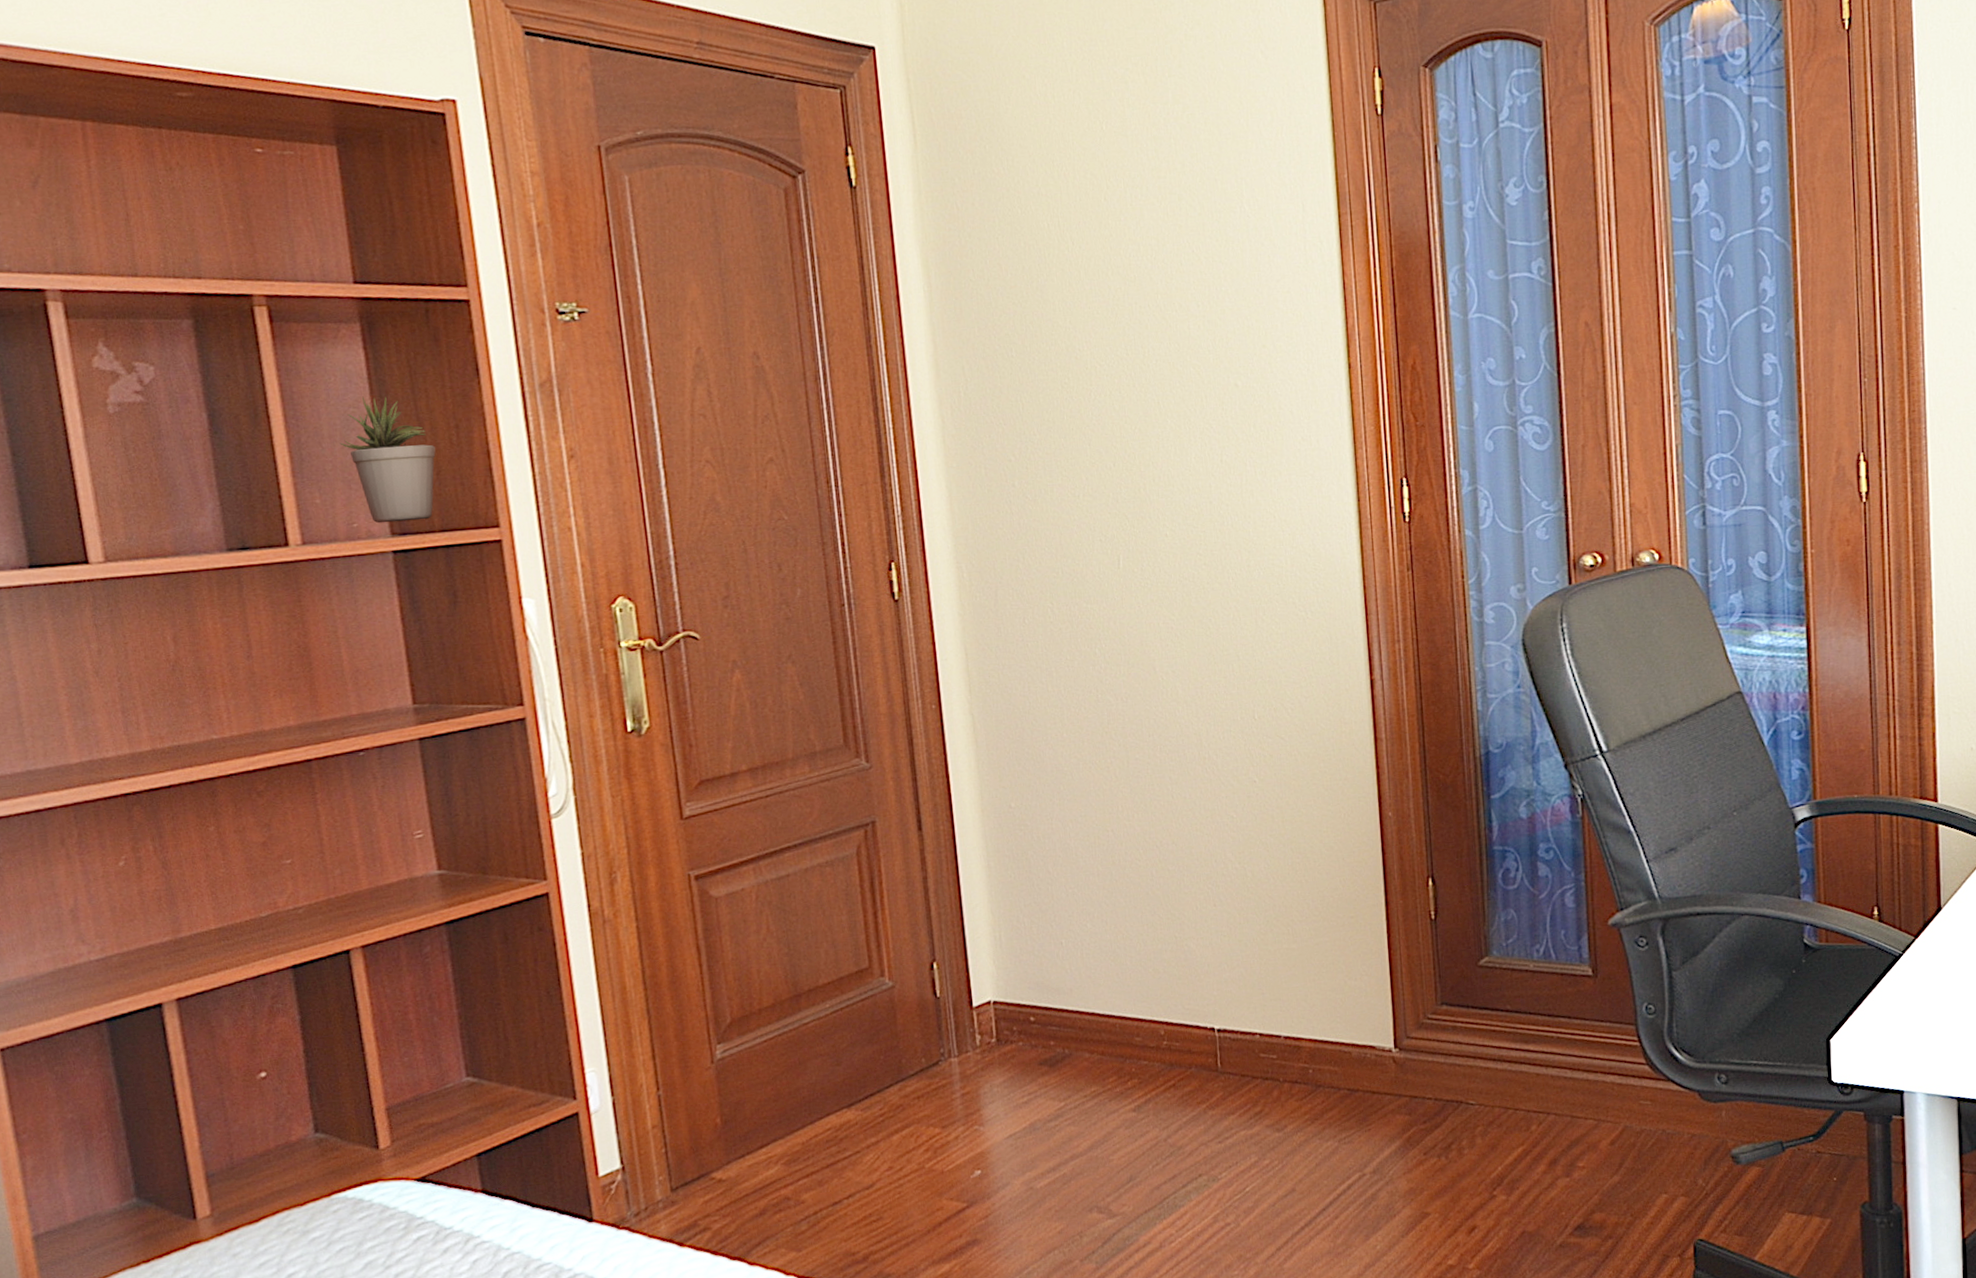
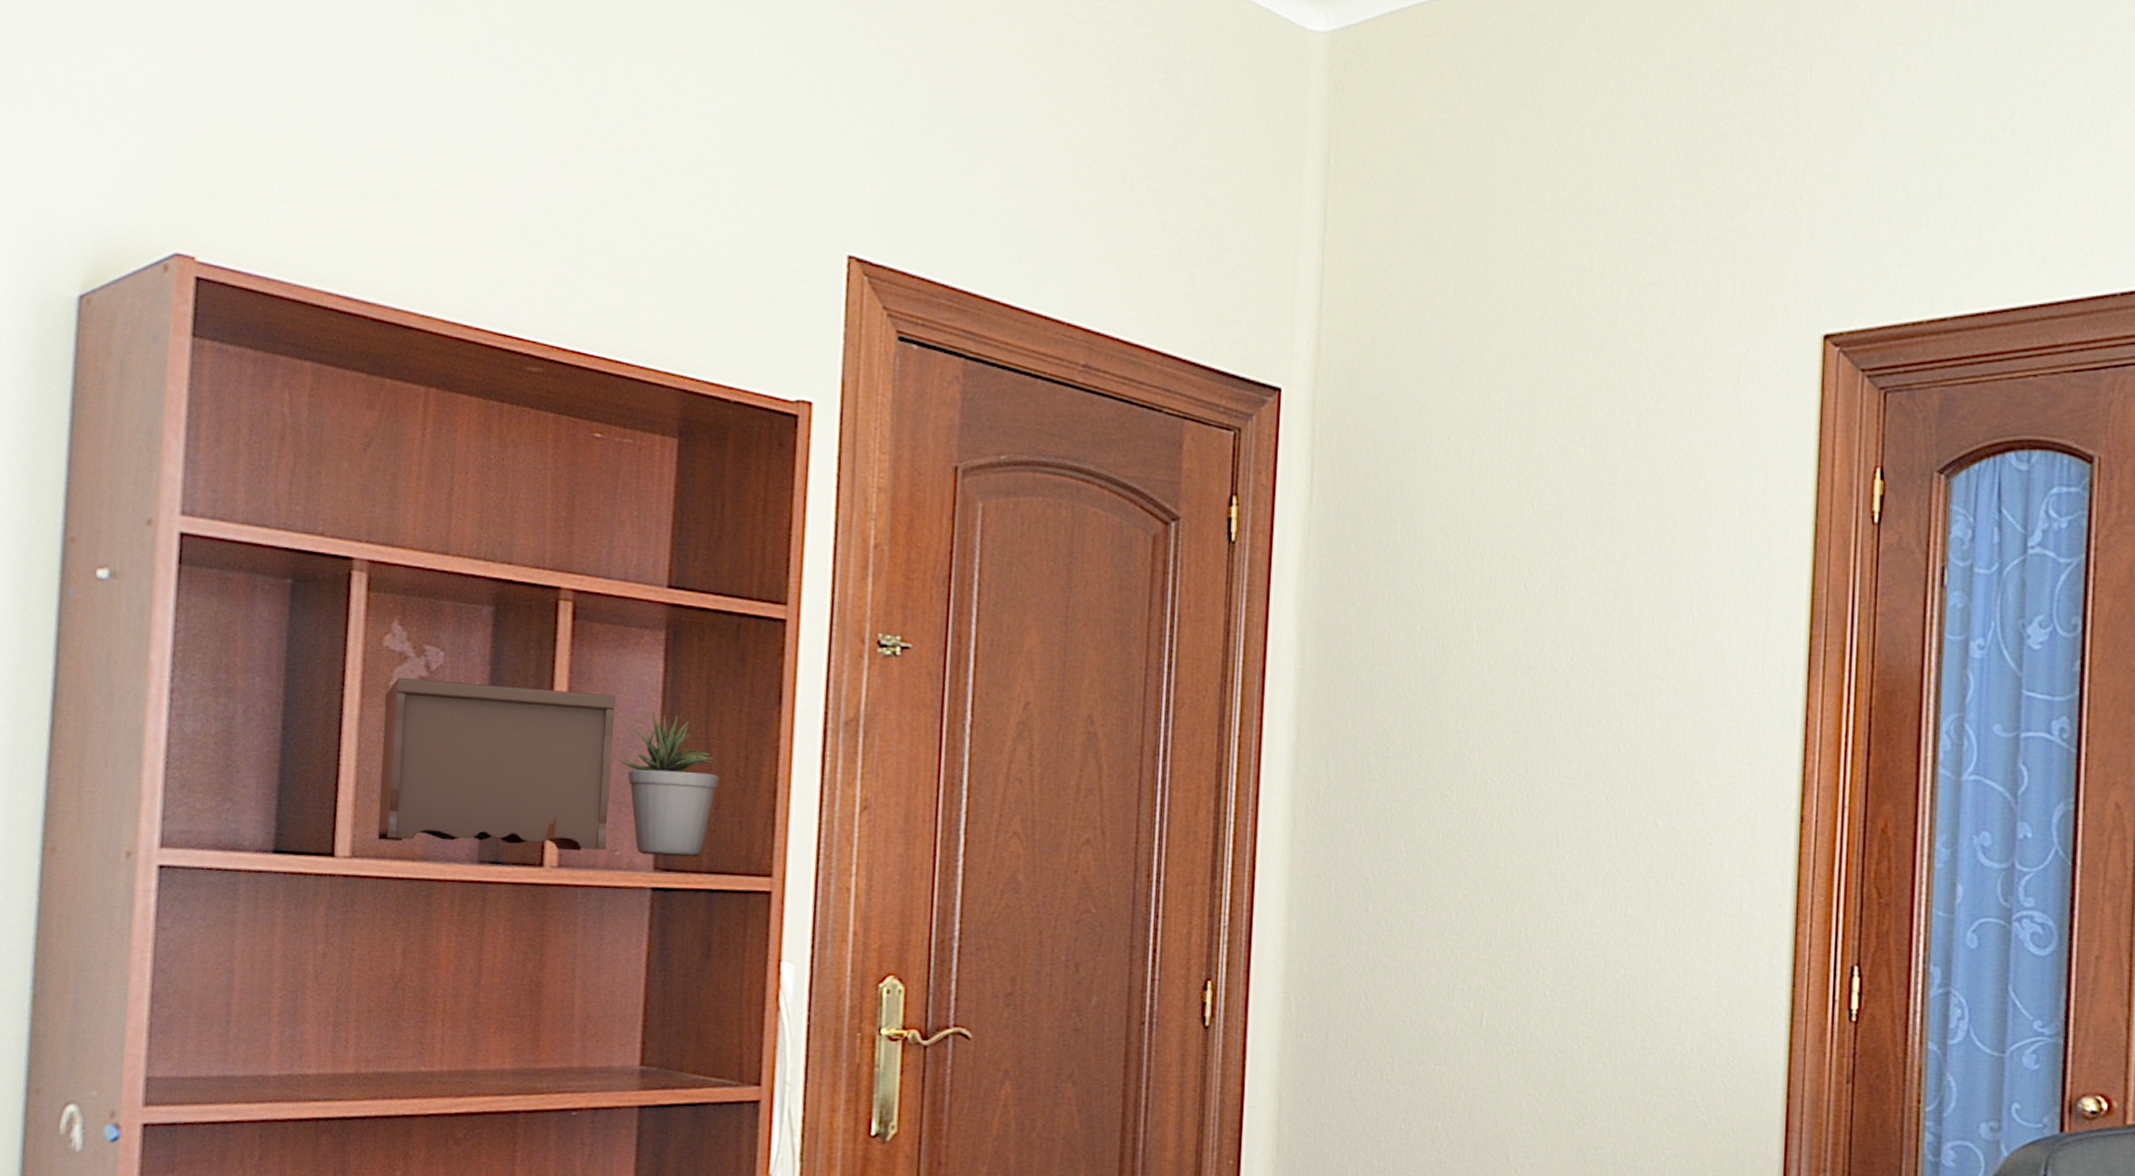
decorative box: none [105,385,343,543] -> present [377,677,617,852]

